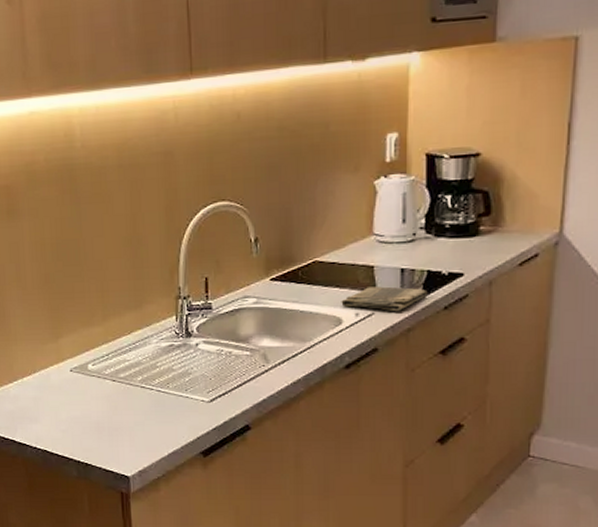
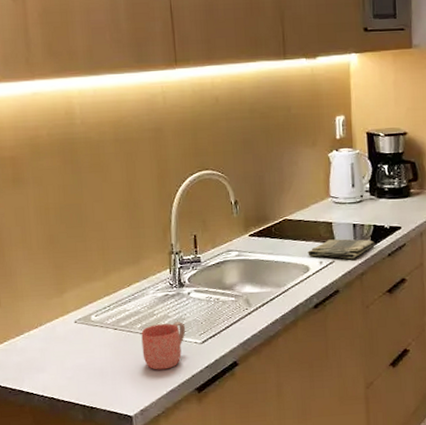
mug: none [142,376,192,429] -> present [141,322,186,370]

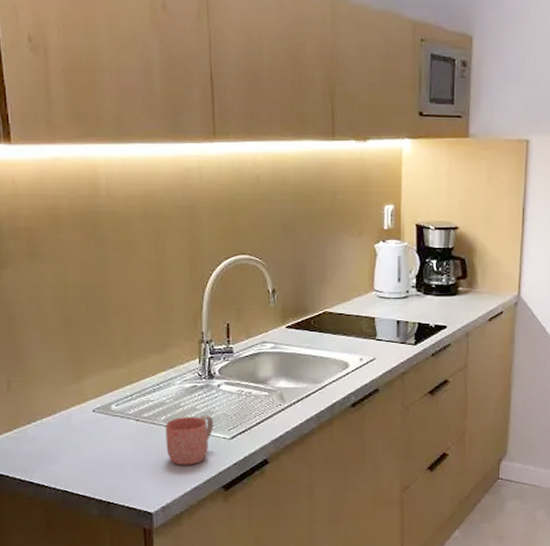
dish towel: present [308,239,375,259] -> none [348,335,419,357]

